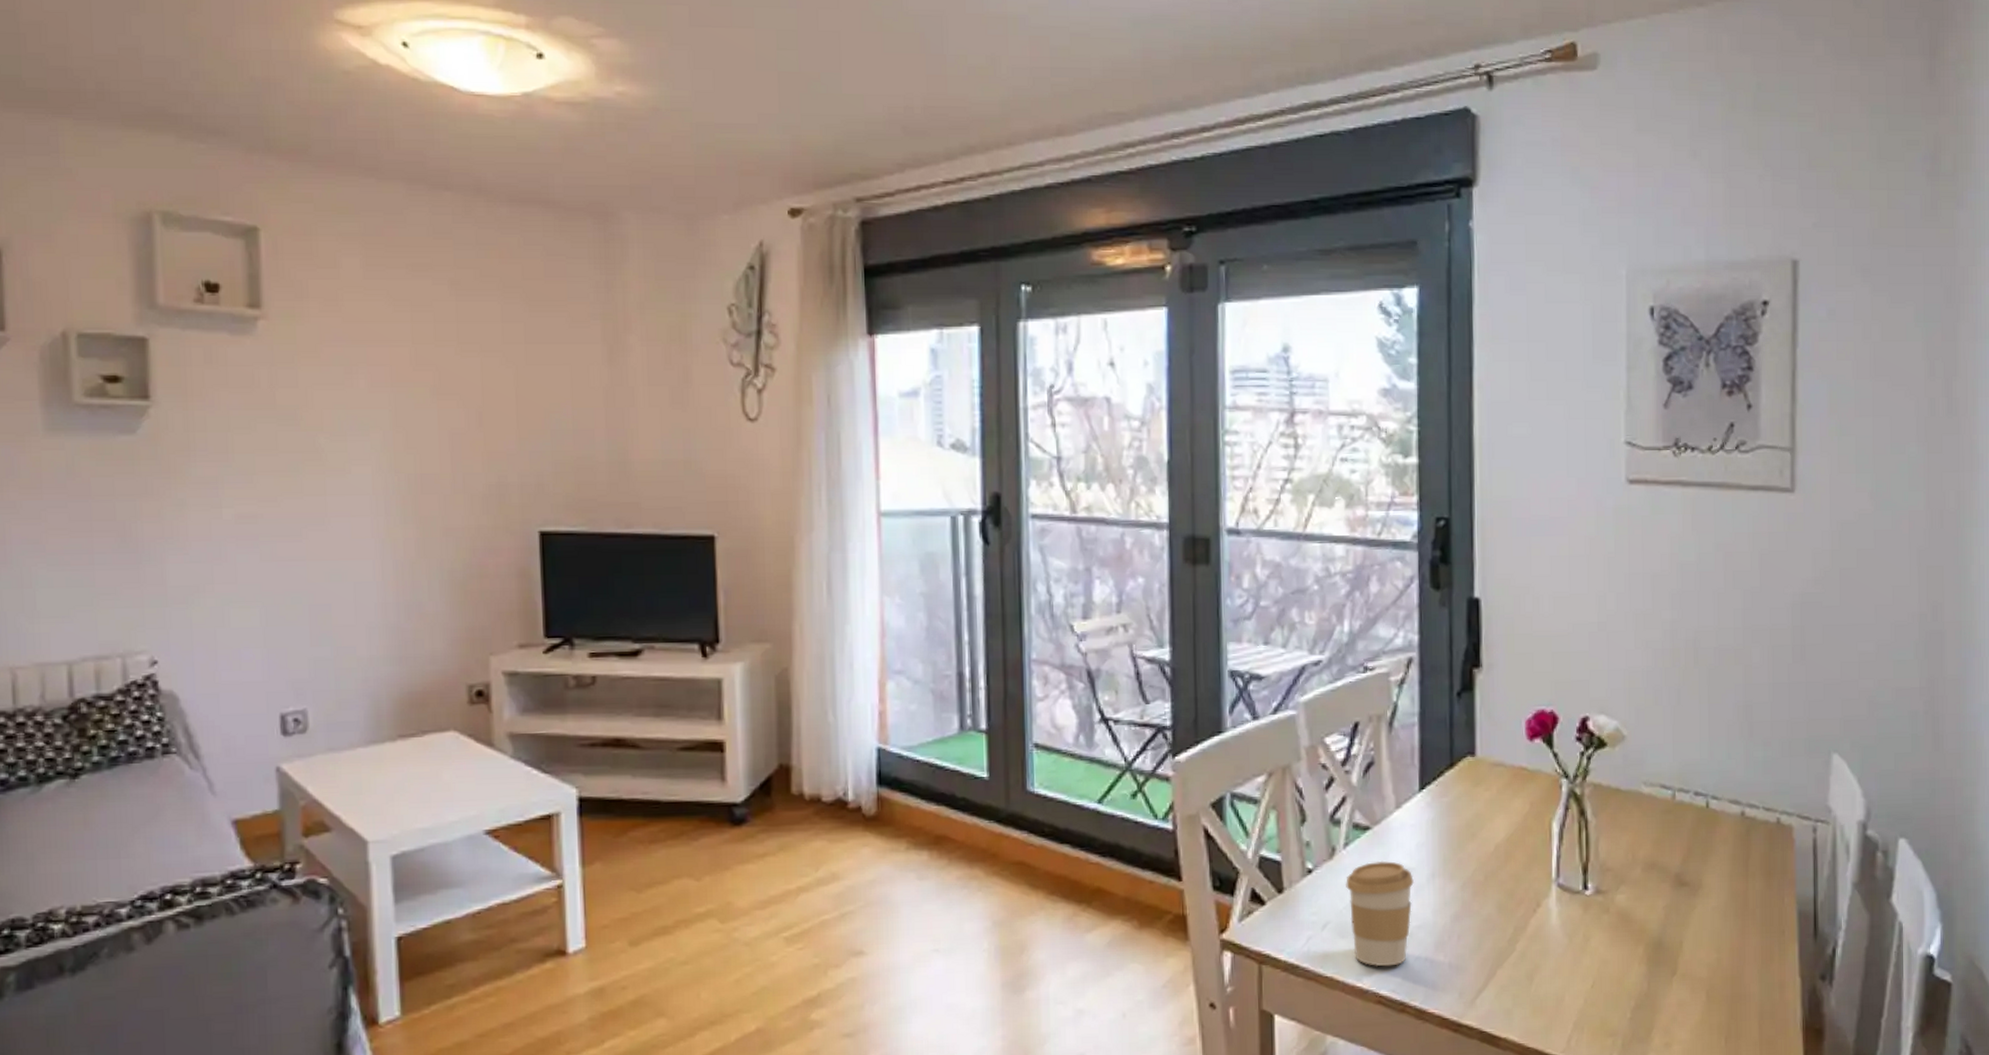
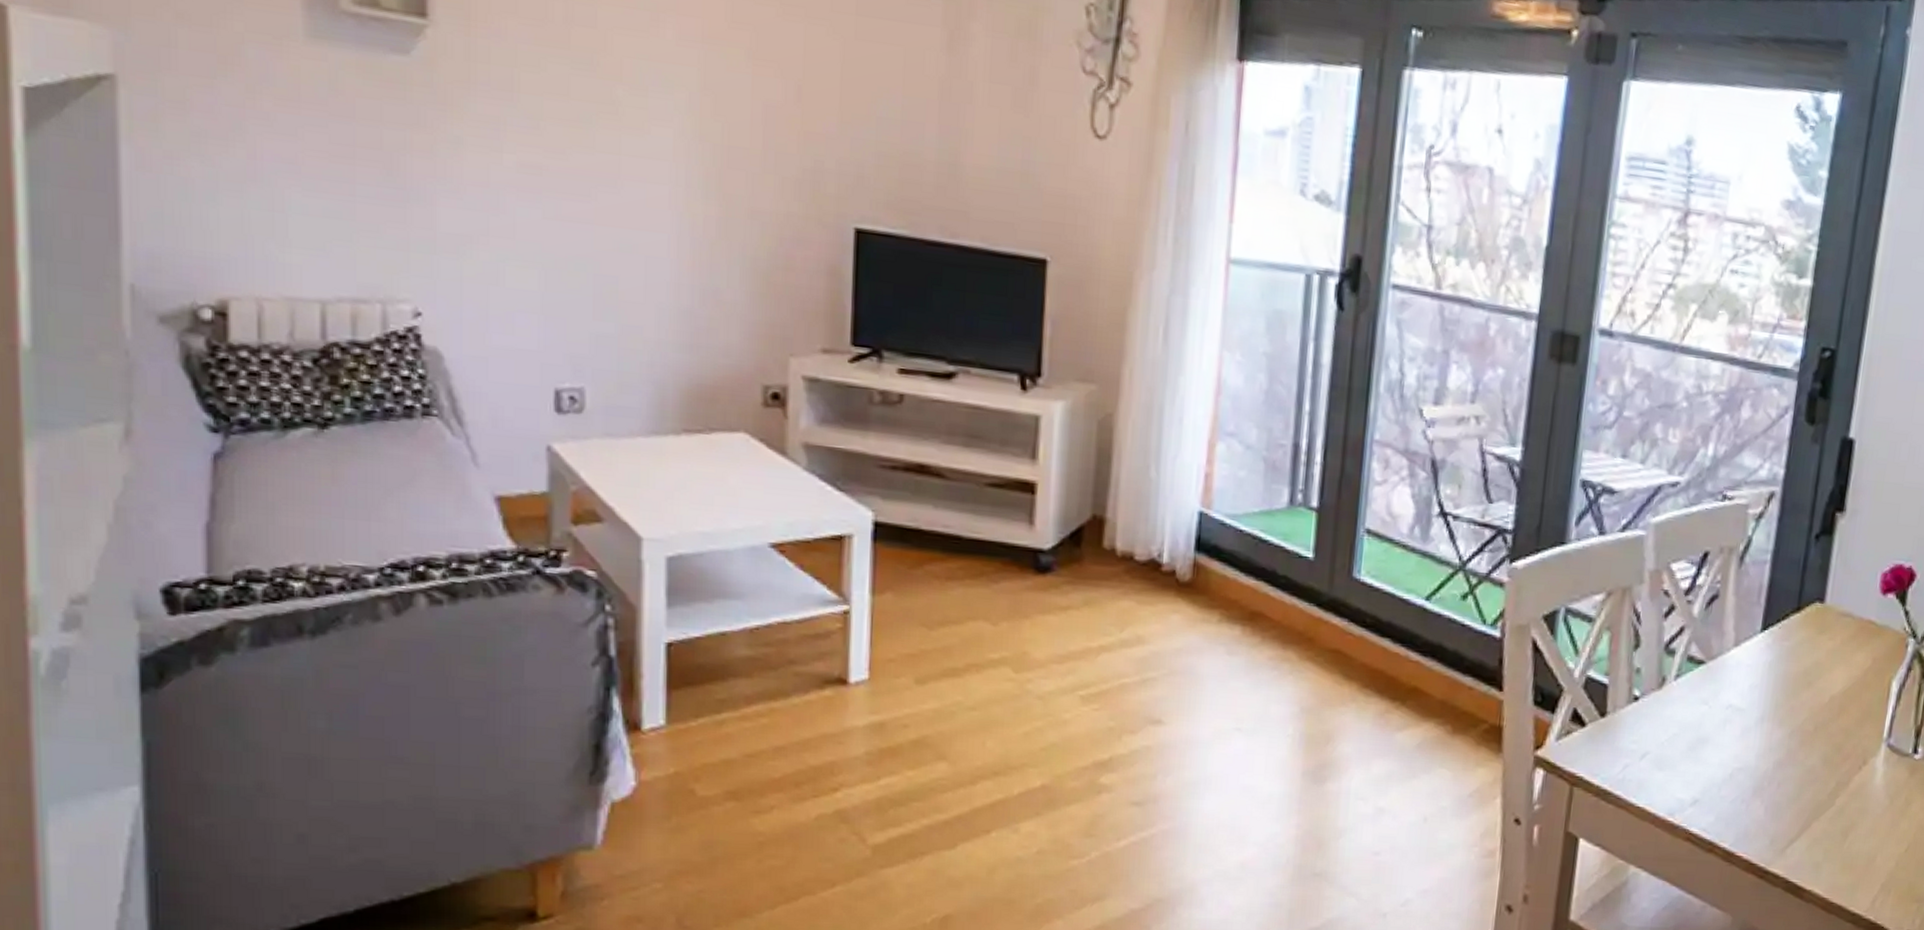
coffee cup: present [1346,860,1415,967] -> none [1669,697,1743,805]

